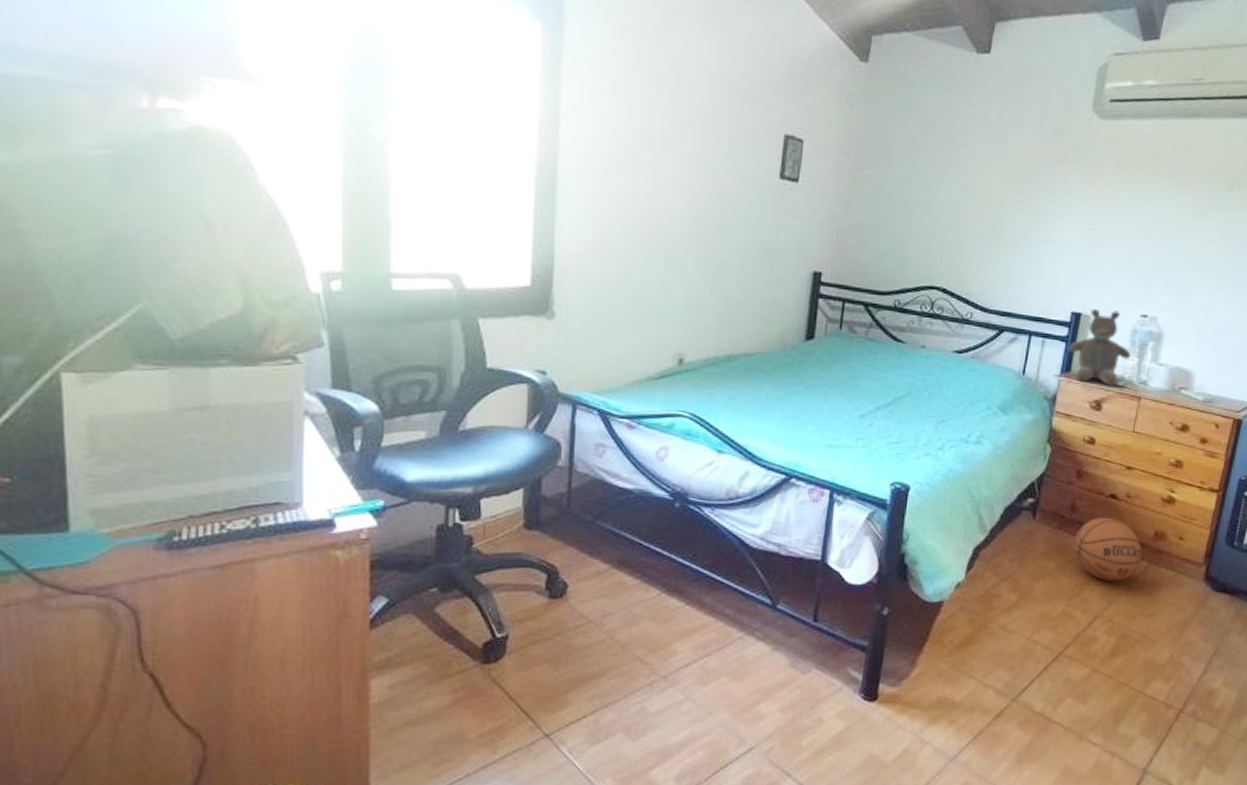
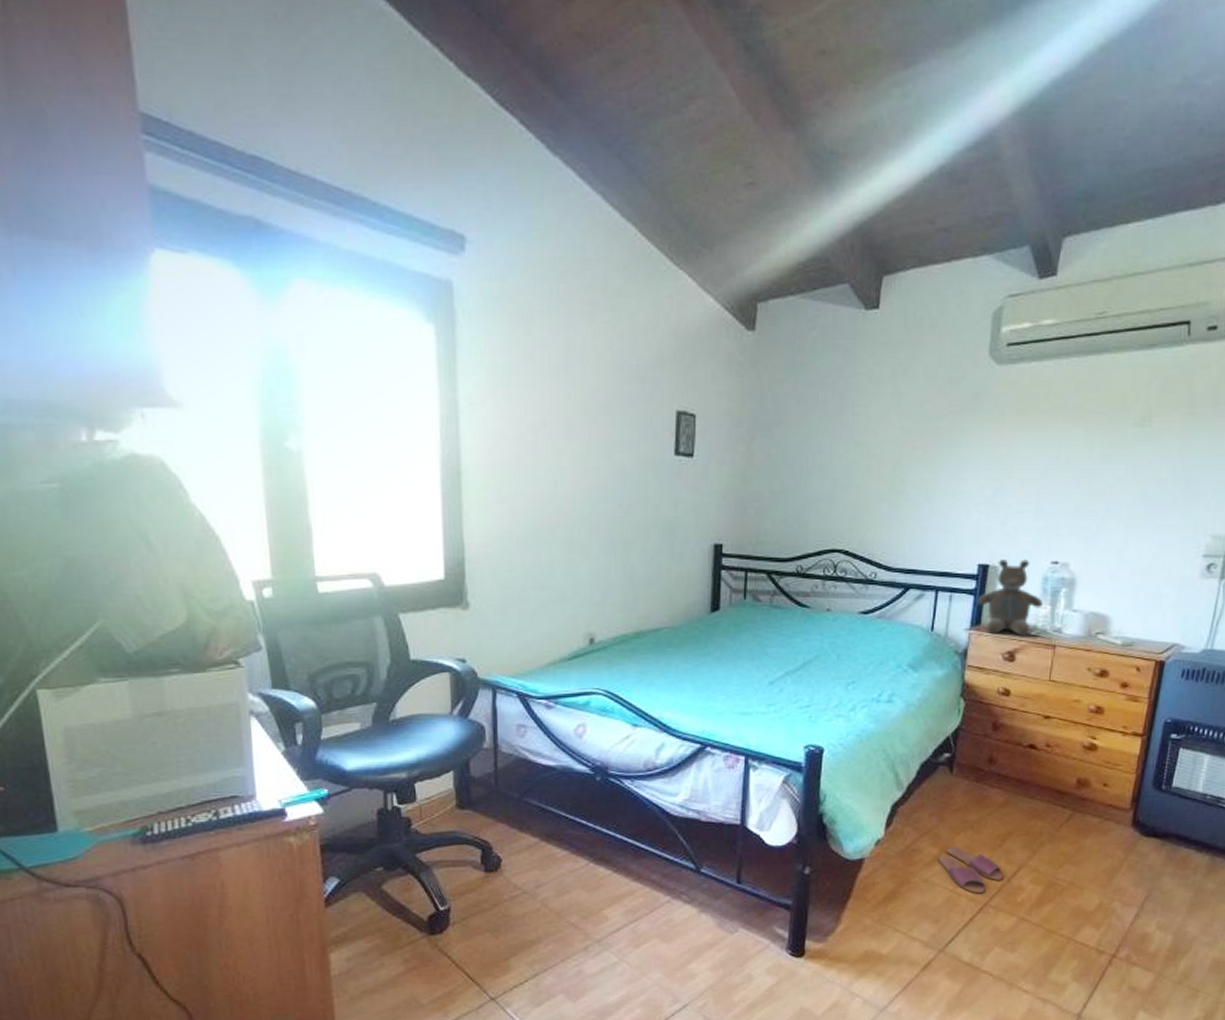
slippers: none [1016,593,1079,643] -> present [938,846,1004,894]
basketball: present [1074,517,1143,582] -> none [994,767,1066,831]

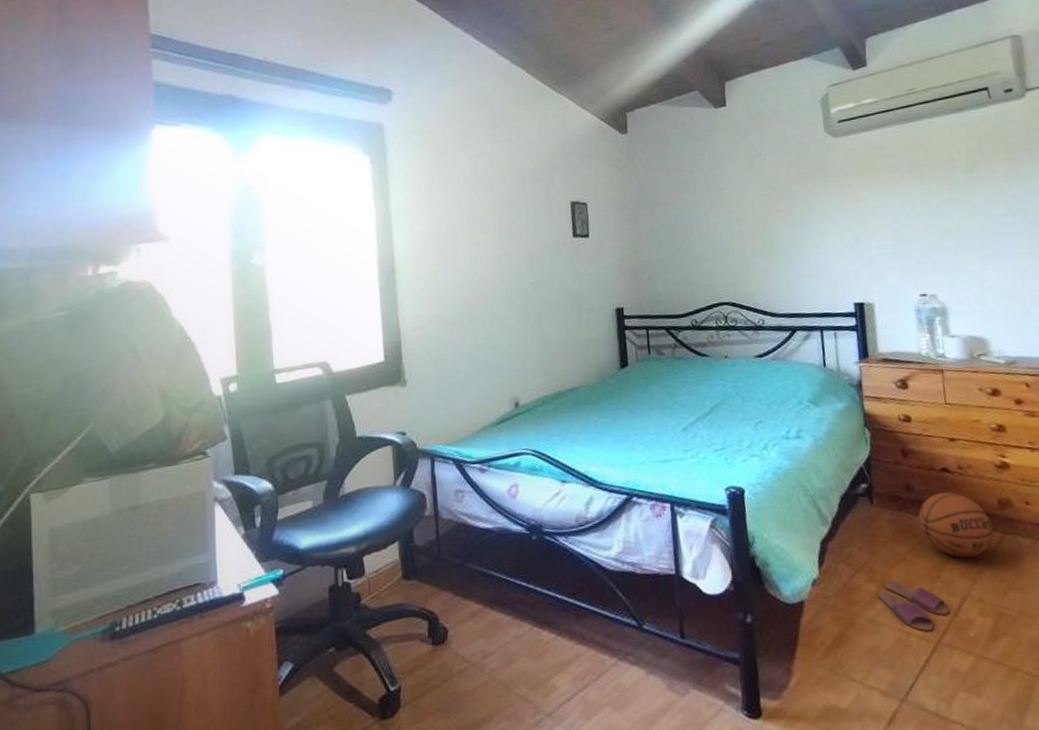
stuffed animal: present [977,559,1043,636] -> none [860,295,922,365]
basketball: none [994,767,1066,831] -> present [918,491,993,559]

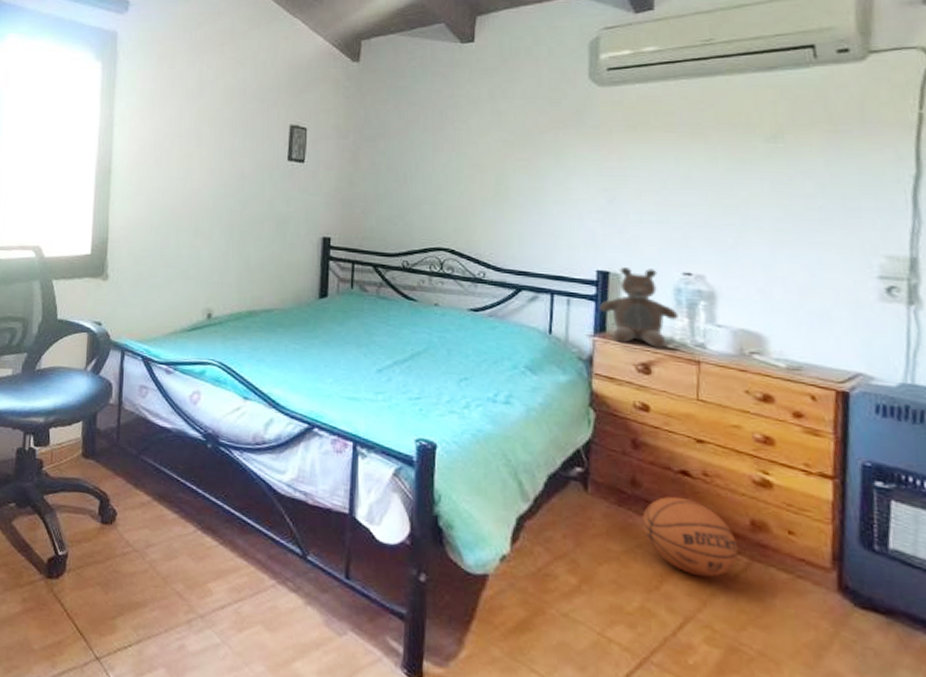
stuffed animal: none [860,295,922,365] -> present [599,267,678,348]
slippers: present [878,580,950,632] -> none [578,578,666,645]

